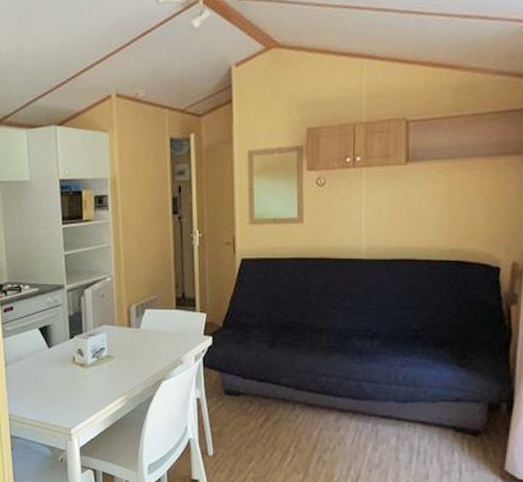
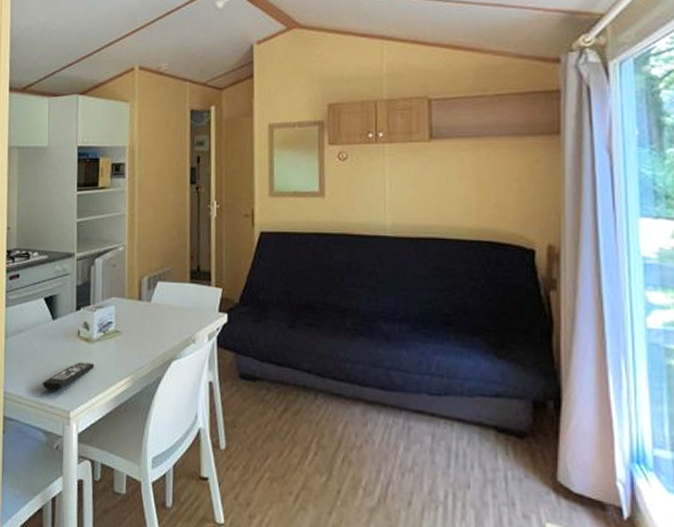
remote control: none [44,385,91,412] -> present [43,362,95,391]

